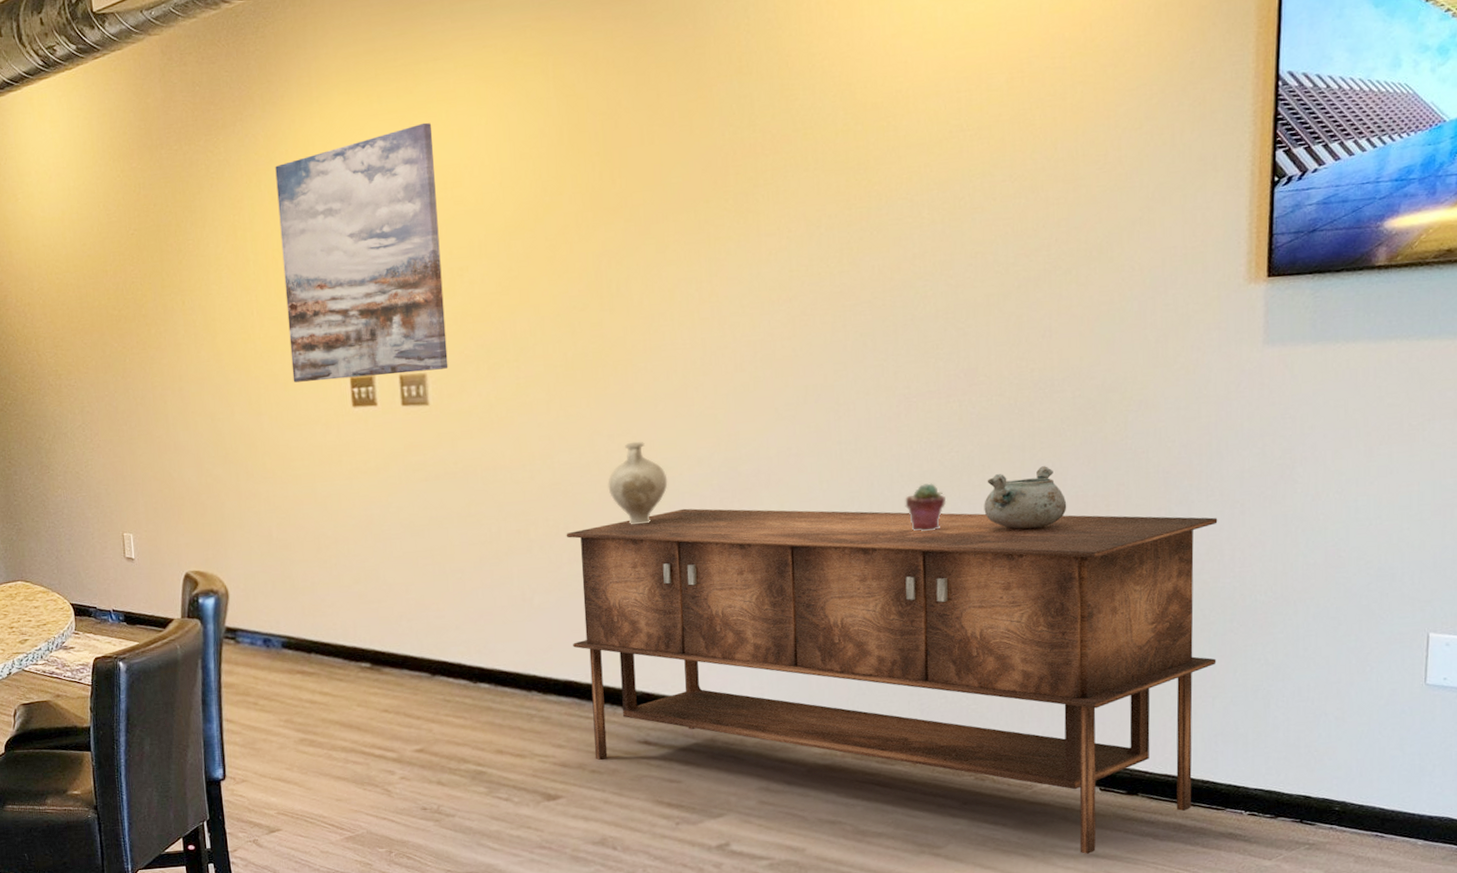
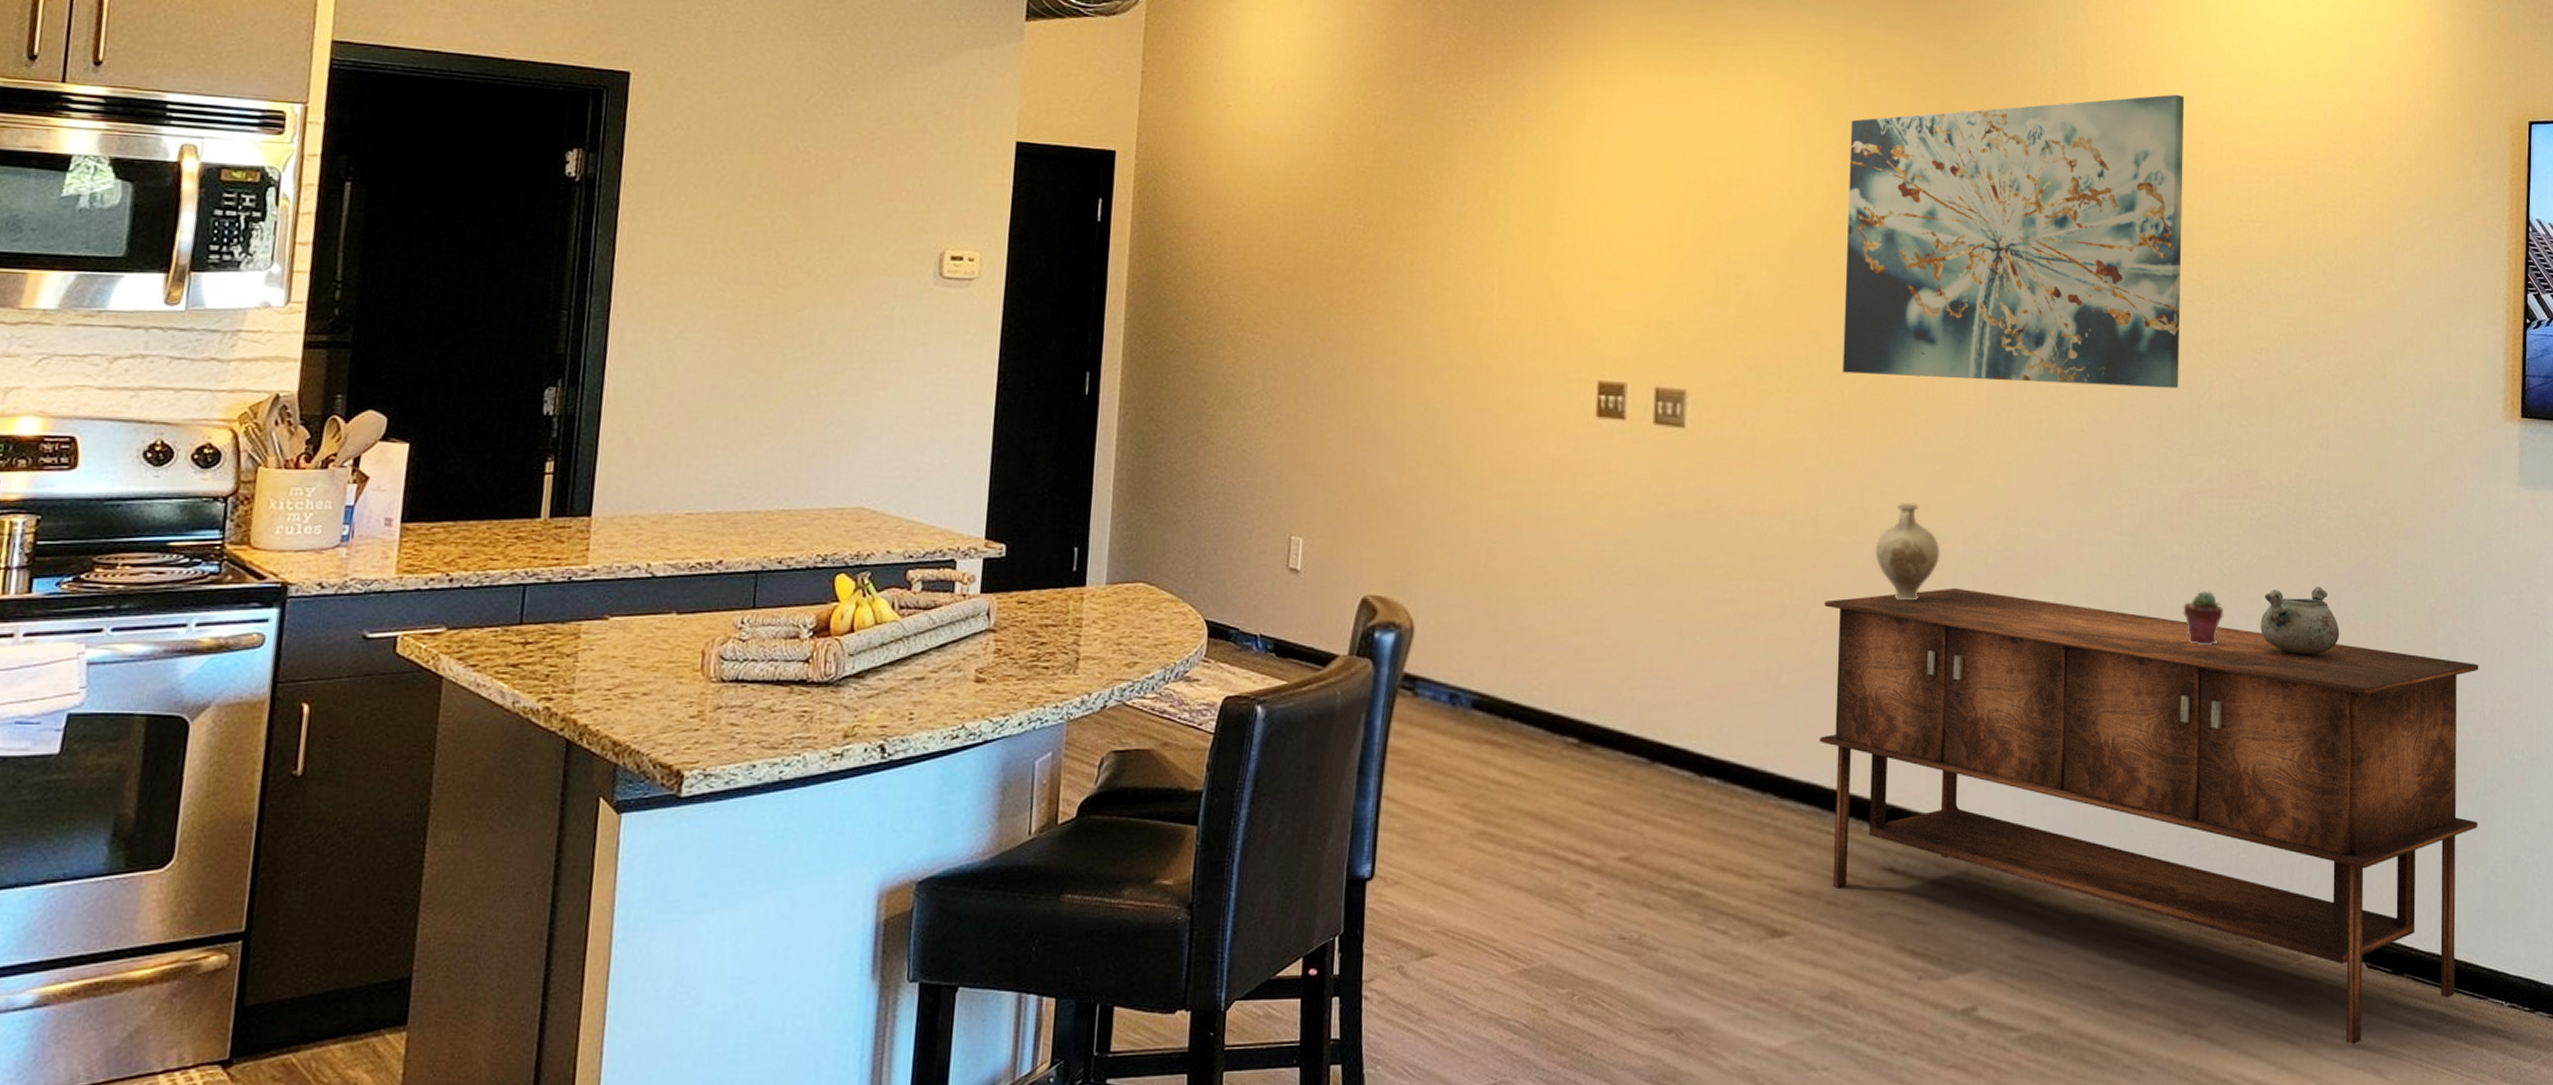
wall art: present [275,122,448,383] -> none [1530,109,1722,388]
wall art: none [550,19,892,338] -> present [1842,94,2185,388]

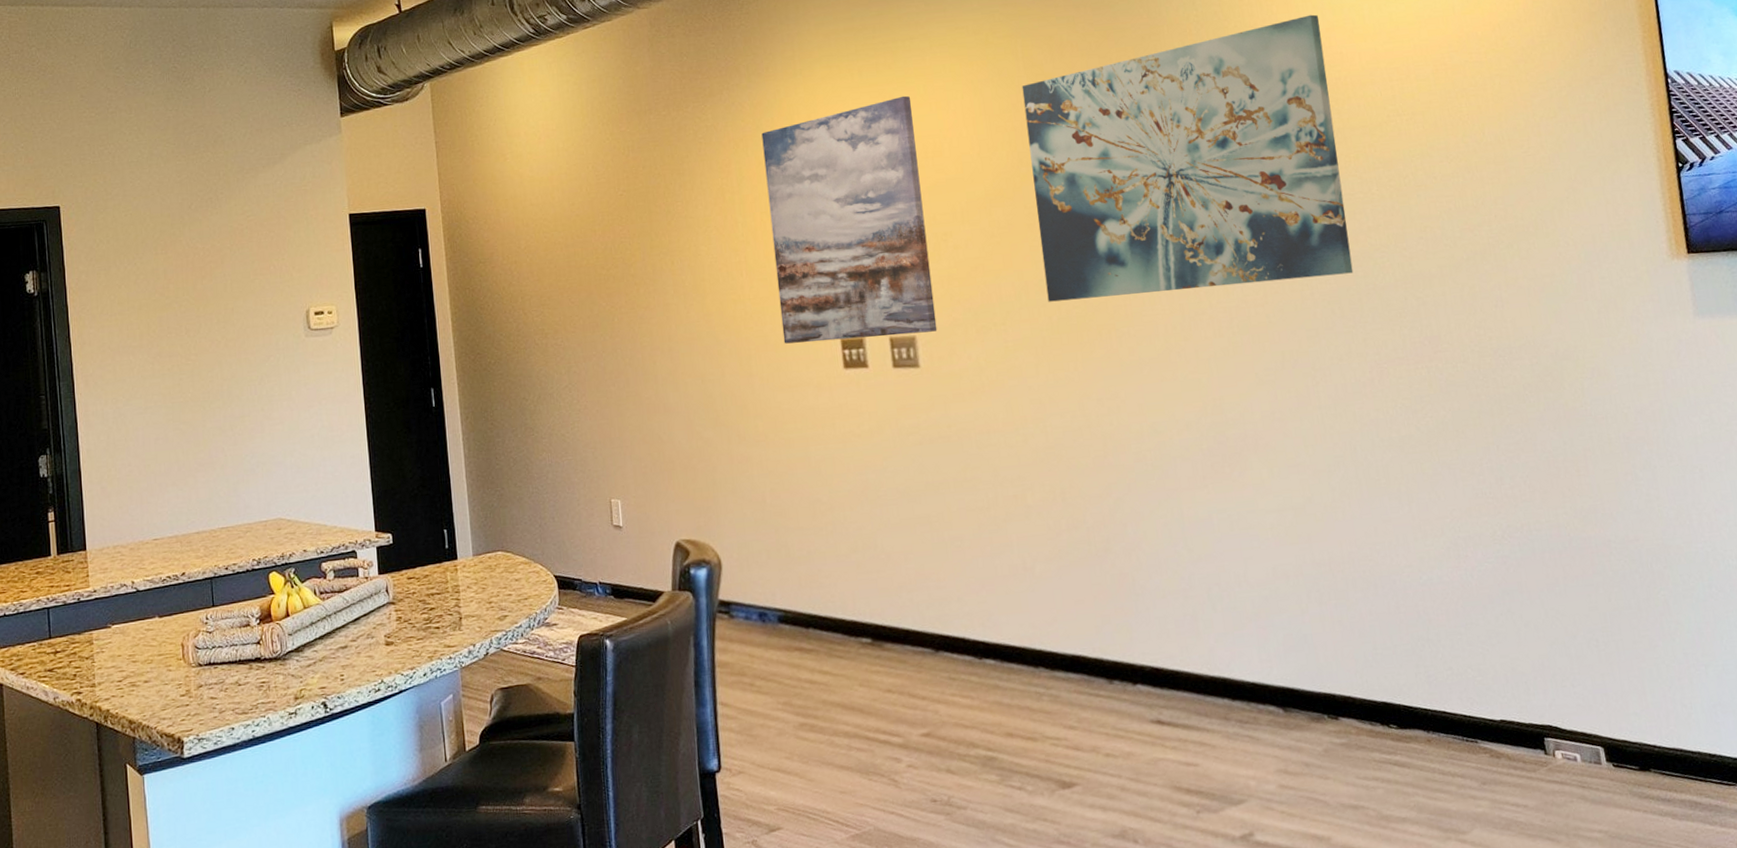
wall art: none [1530,109,1722,388] -> present [761,95,937,344]
sideboard: present [1820,587,2479,1044] -> none [1063,473,1704,837]
decorative vase: present [1875,502,1940,601] -> none [1100,405,1159,490]
potted succulent: present [2183,591,2224,645] -> none [1388,448,1428,497]
decorative bowl: present [2260,587,2340,655] -> none [1462,431,1541,495]

